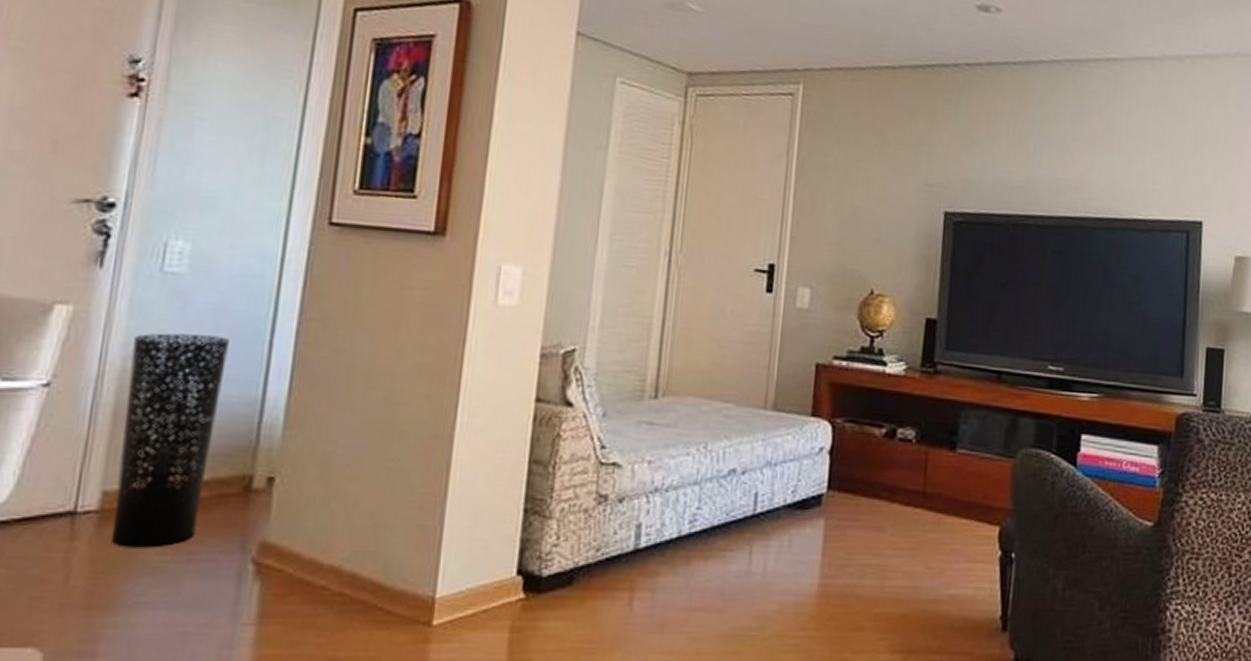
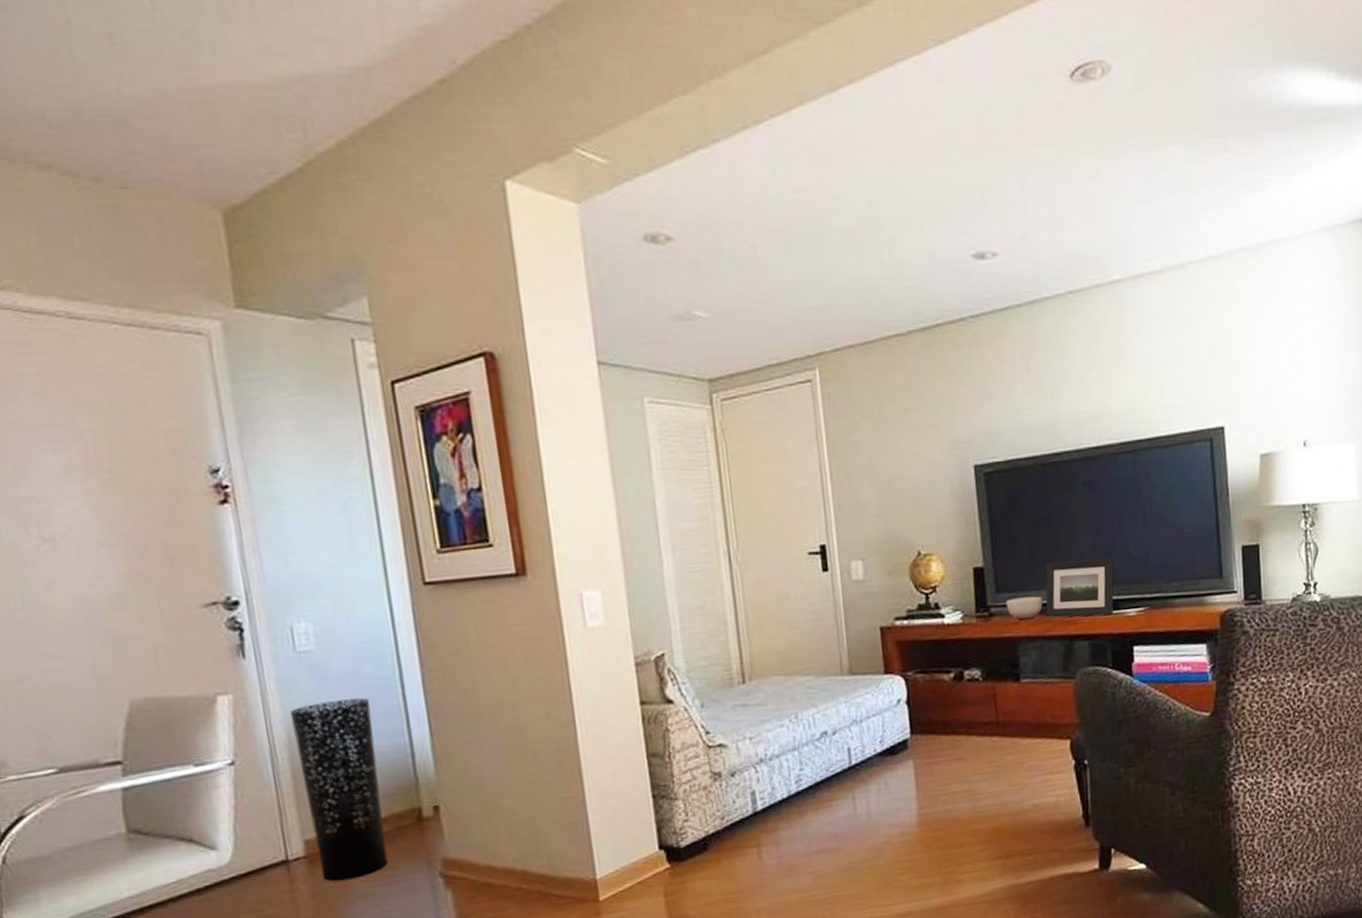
bowl: none [954,358,993,385] -> present [1006,596,1043,621]
picture frame: none [994,328,1073,396] -> present [1045,558,1114,617]

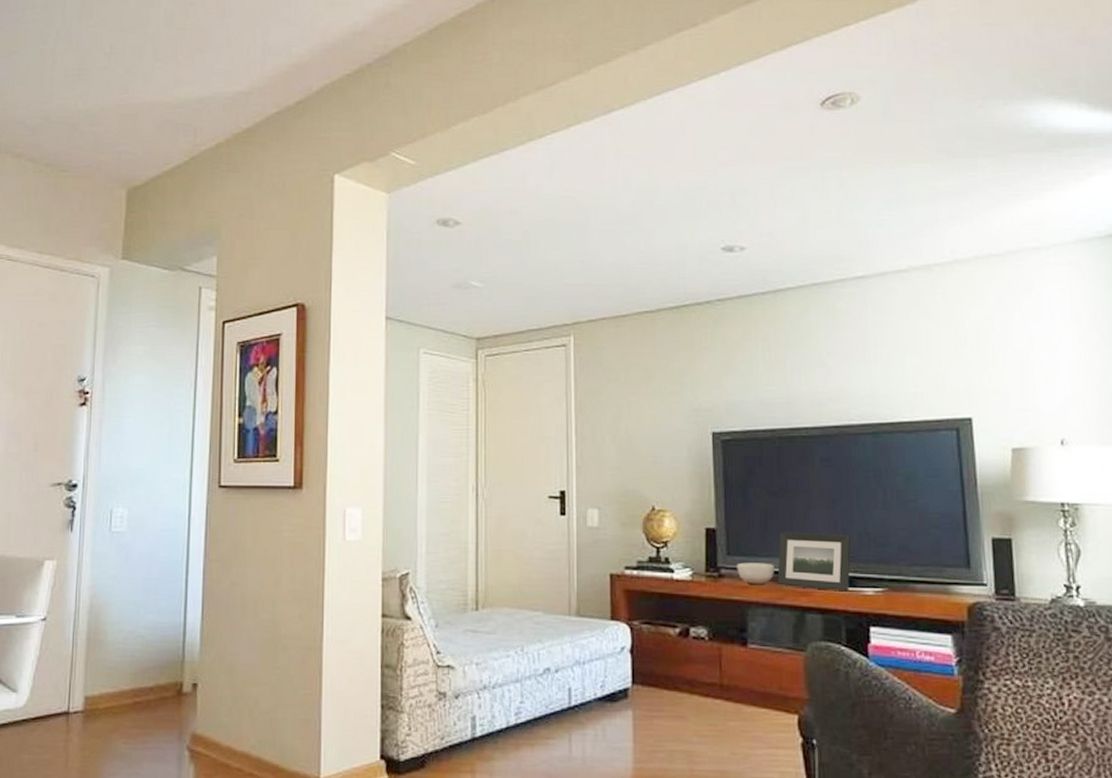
umbrella stand: present [290,698,388,881] -> none [93,577,158,739]

